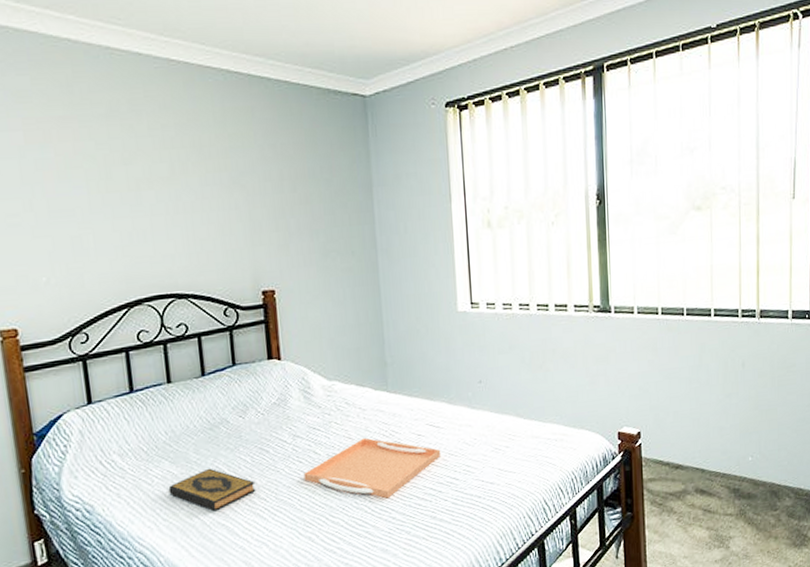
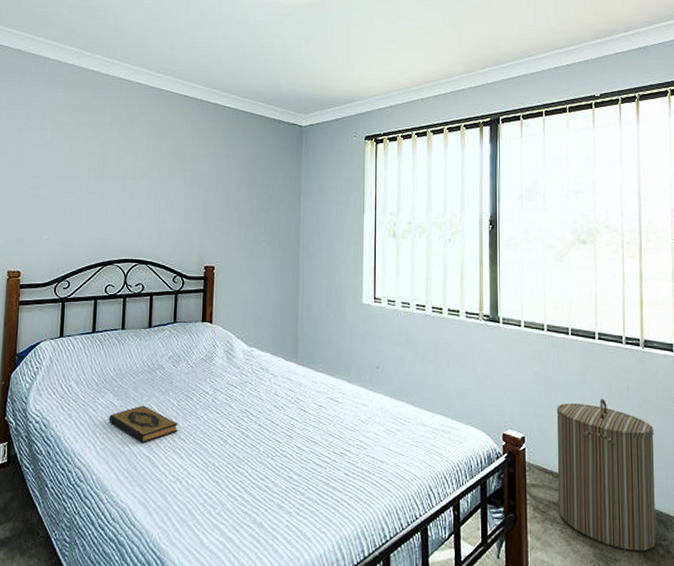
serving tray: present [303,437,442,499] -> none [218,400,338,459]
laundry hamper: none [672,378,768,527] -> present [556,398,656,552]

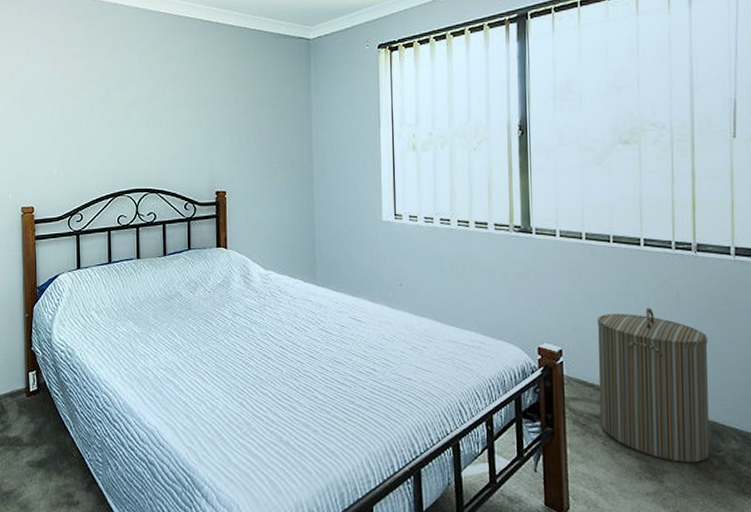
hardback book: present [109,405,178,444] -> none [131,331,200,368]

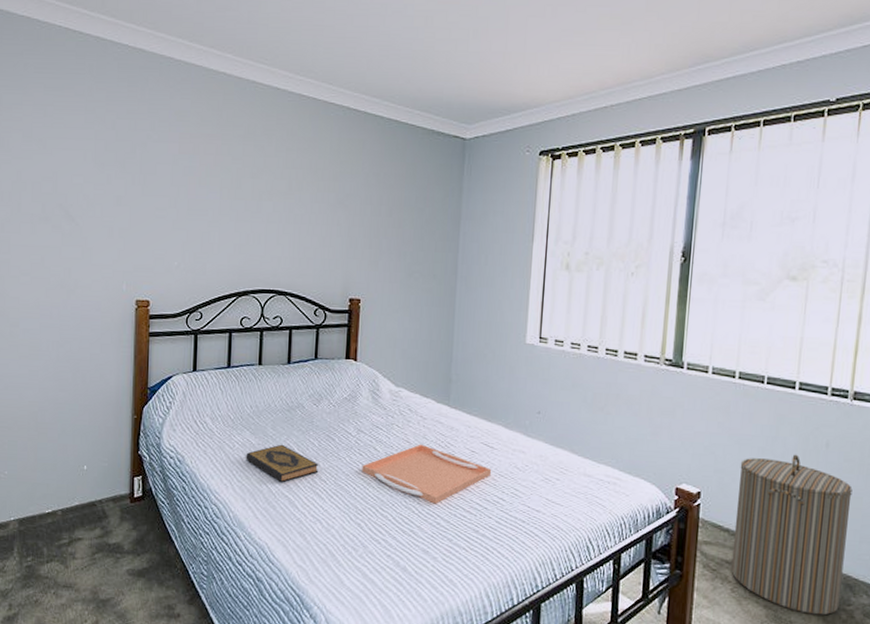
hardback book: none [131,331,200,368] -> present [246,444,319,483]
serving tray: none [239,322,362,379] -> present [361,444,492,504]

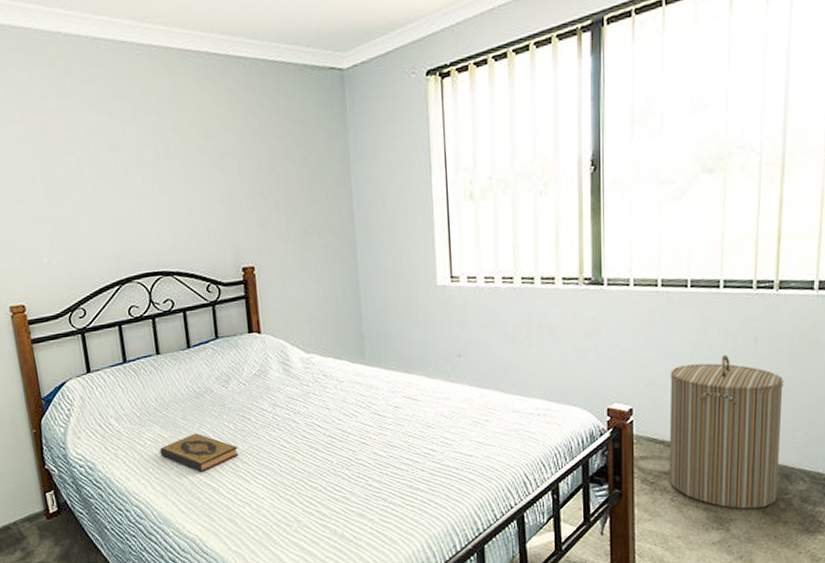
serving tray: present [361,444,492,504] -> none [283,408,419,467]

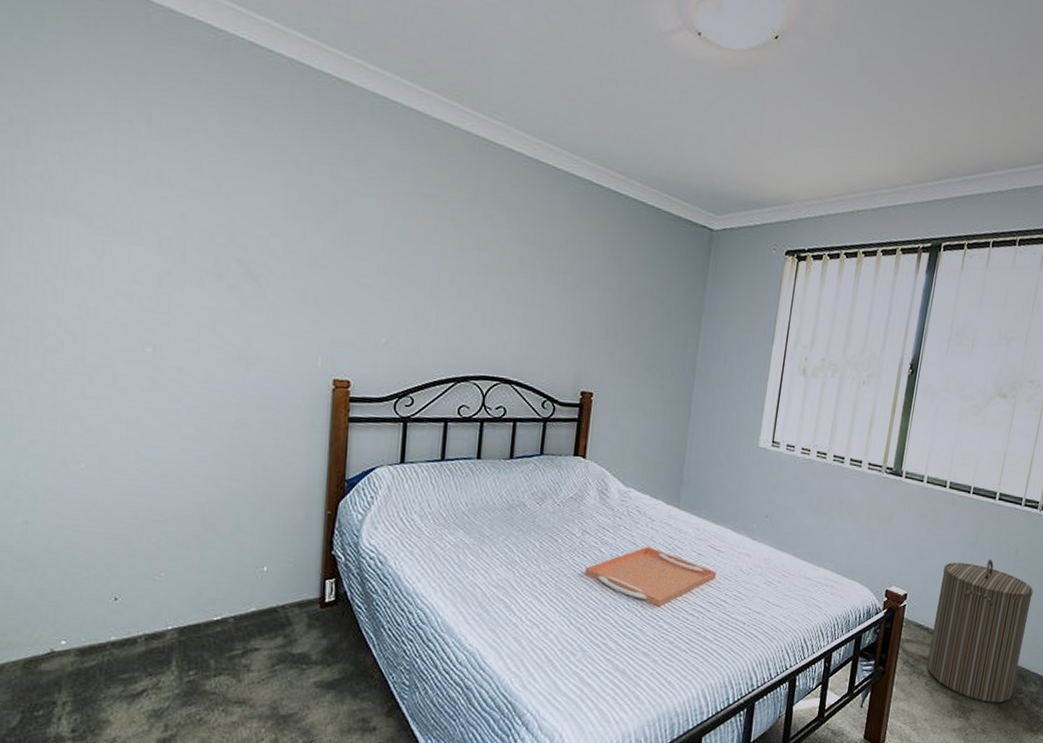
hardback book: present [159,433,239,473] -> none [458,545,539,586]
serving tray: none [283,408,419,467] -> present [584,546,717,607]

